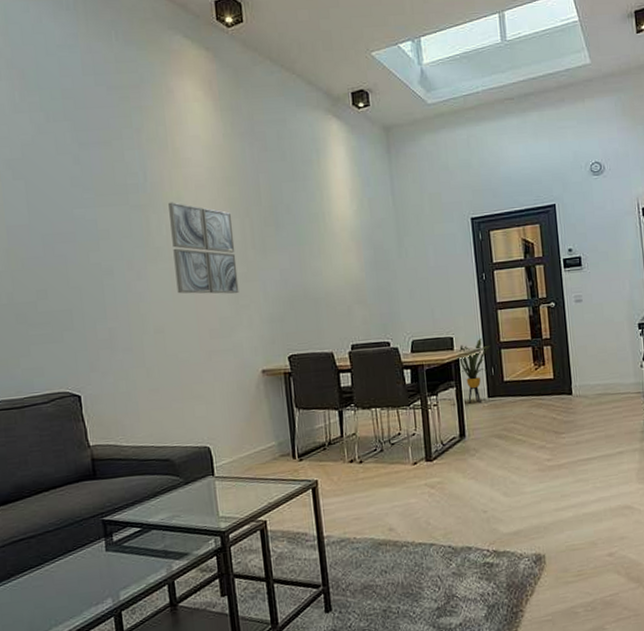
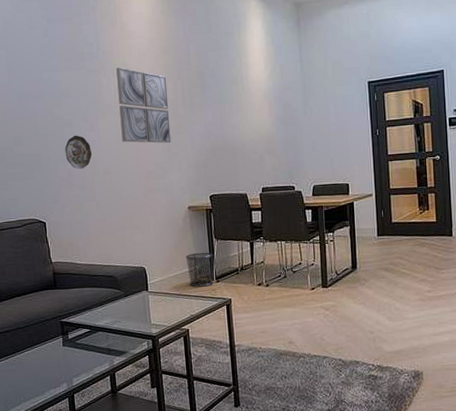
decorative plate: none [104,285,140,329] -> present [65,135,92,170]
waste bin: none [260,425,295,469] -> present [185,252,214,287]
house plant: present [459,337,490,404] -> none [353,184,381,241]

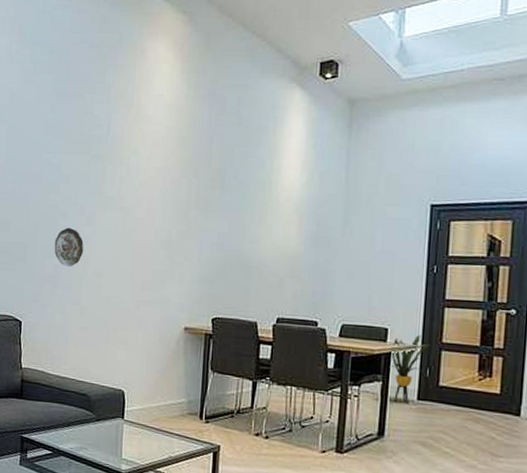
wall art: present [116,67,171,144] -> none [119,156,181,250]
waste bin: present [185,252,214,287] -> none [173,383,207,426]
house plant: none [353,184,381,241] -> present [389,334,429,403]

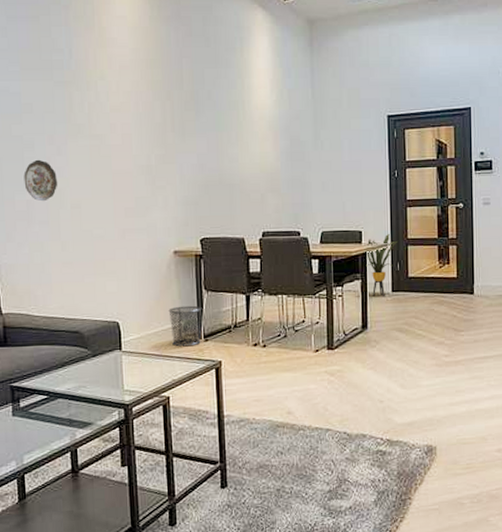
waste bin: none [173,383,207,426] -> present [168,305,202,347]

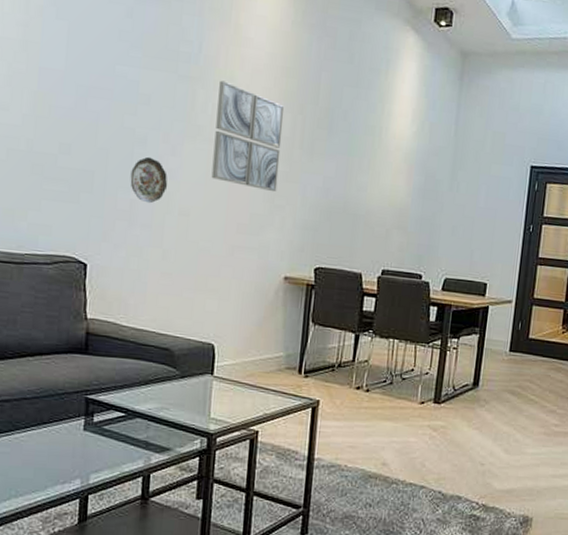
wall art: none [92,80,156,175] -> present [211,80,285,193]
waste bin: present [168,305,202,347] -> none [269,336,307,381]
house plant: present [365,233,397,297] -> none [486,289,522,355]

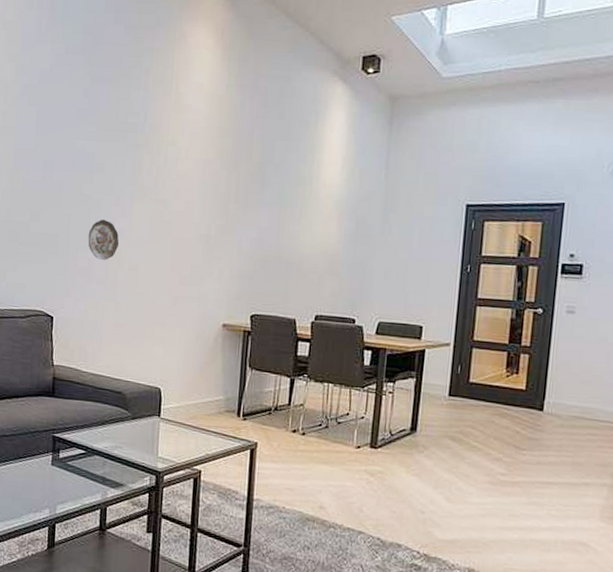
wall art: present [211,80,285,193] -> none [156,145,221,245]

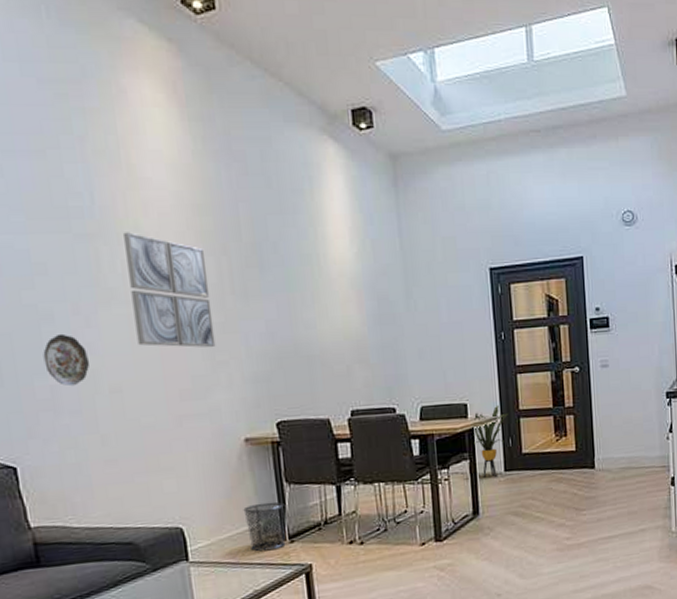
wall art: none [156,145,221,245] -> present [123,232,216,348]
waste bin: none [210,380,245,423] -> present [243,501,286,552]
house plant: none [422,332,461,399] -> present [473,404,508,478]

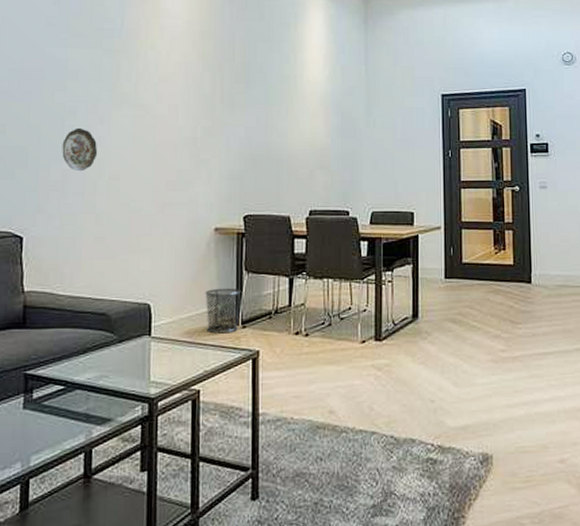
wall art: present [123,232,216,348] -> none [139,50,204,148]
house plant: present [473,404,508,478] -> none [417,215,451,283]

